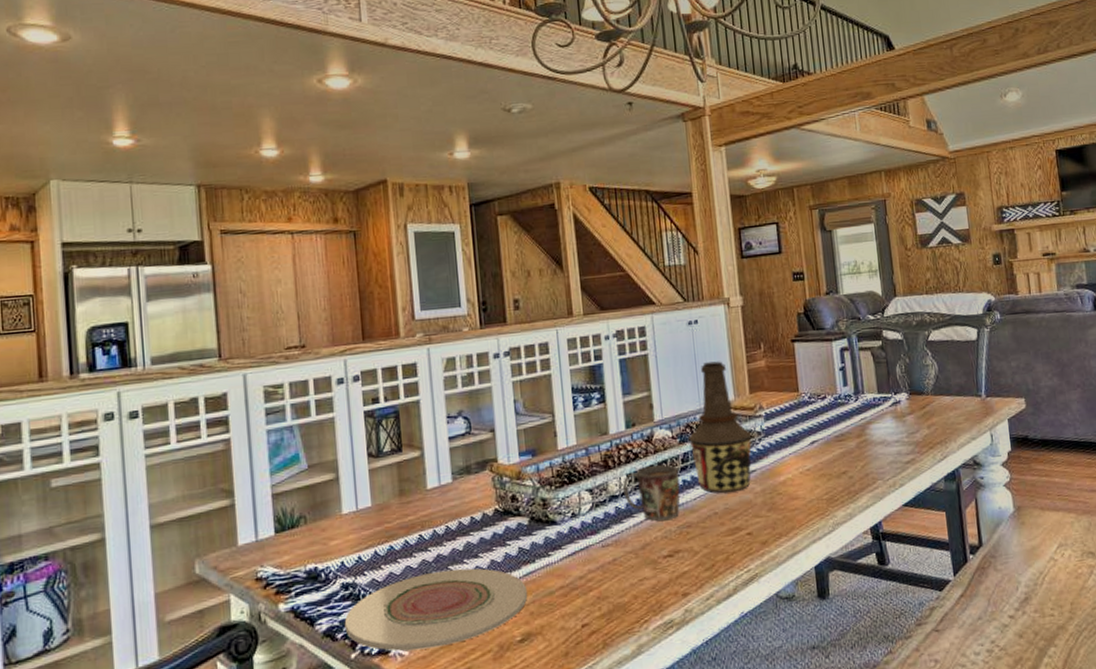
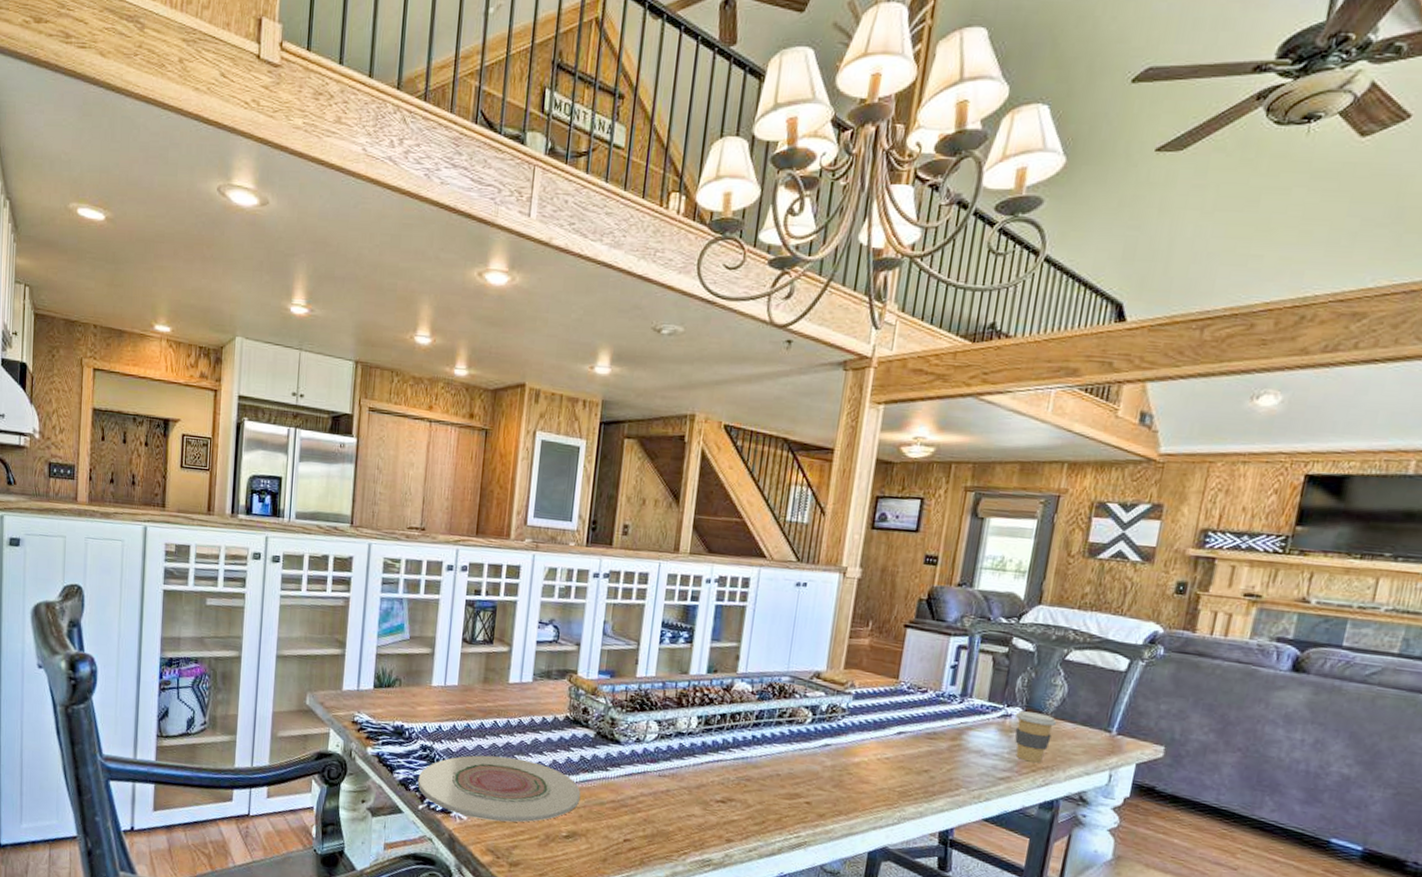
mug: present [623,464,680,521] -> none [690,713,750,769]
bottle: present [688,361,752,493] -> none [767,627,836,760]
coffee cup: none [902,393,938,441] -> present [1014,711,1057,763]

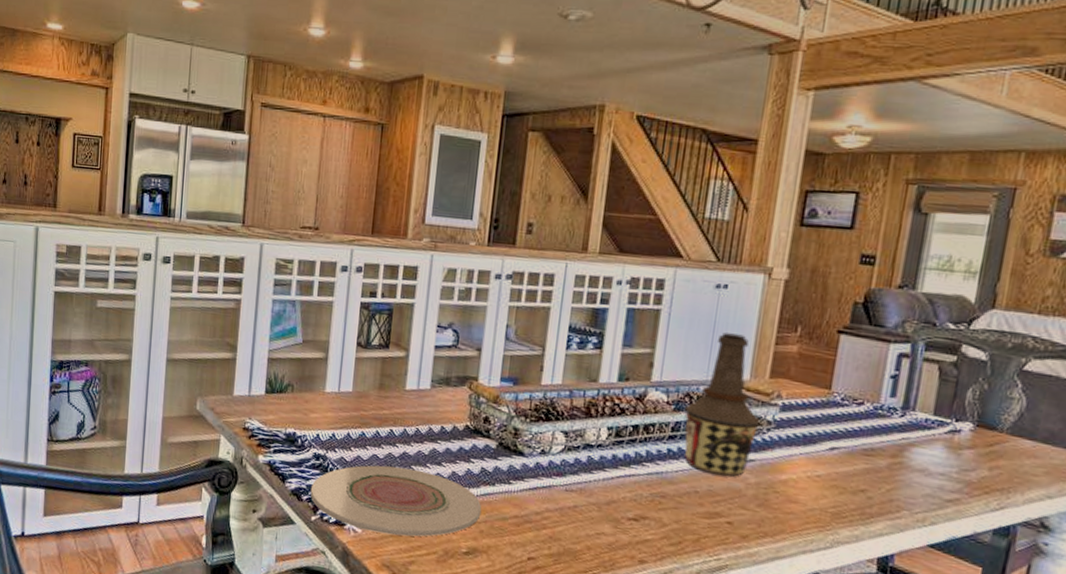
bottle: none [767,627,836,760] -> present [684,332,760,477]
coffee cup: present [1014,711,1057,763] -> none [964,426,1014,485]

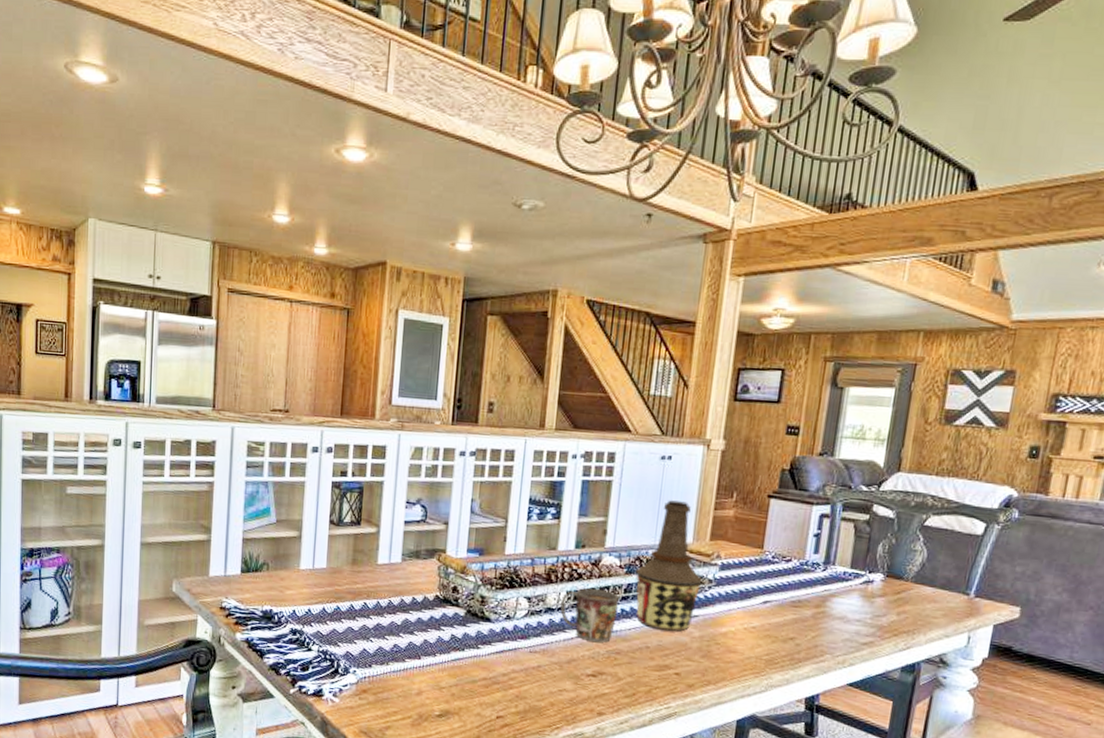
plate: present [310,465,482,537] -> none [288,637,453,703]
mug: none [600,424,665,484] -> present [560,588,619,643]

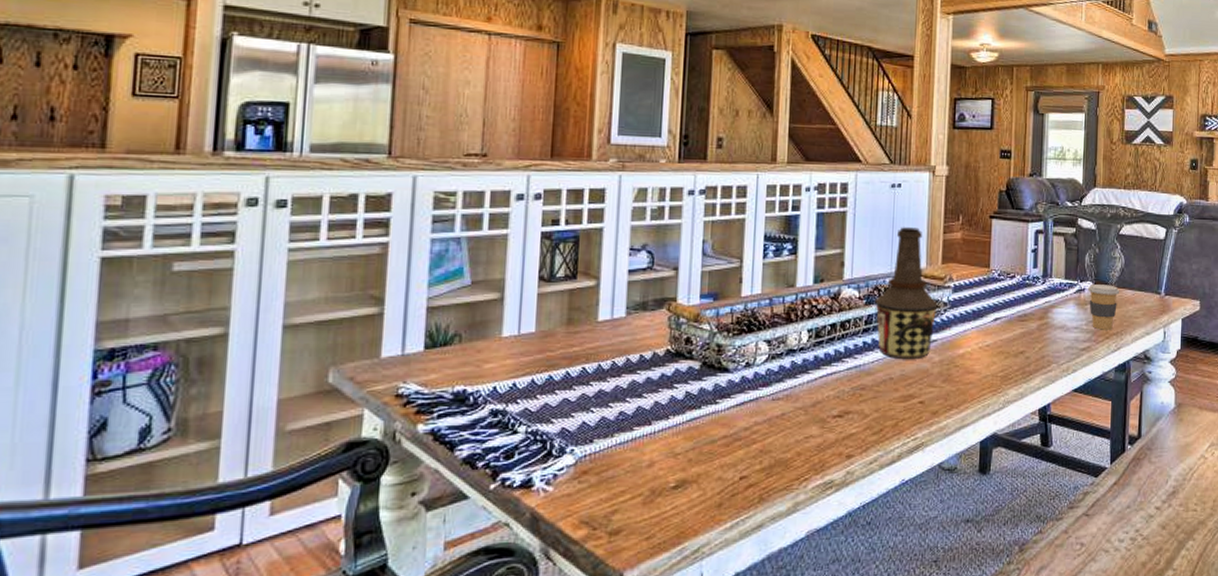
mug: present [560,588,619,643] -> none [802,323,860,379]
coffee cup: none [876,577,918,627] -> present [1087,284,1120,330]

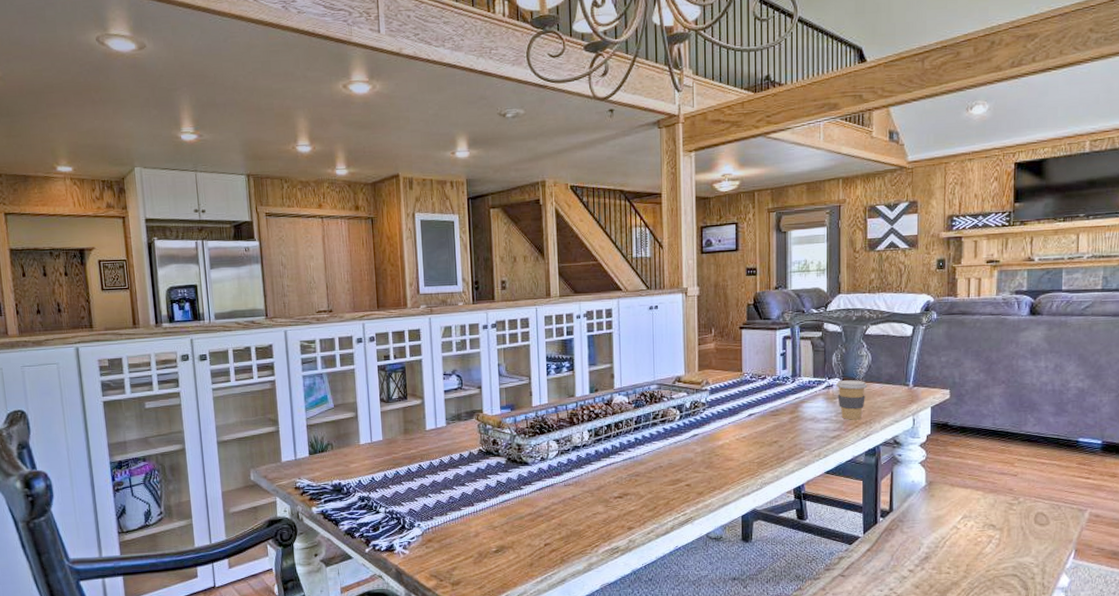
bottle: present [875,227,938,359] -> none [642,342,697,451]

